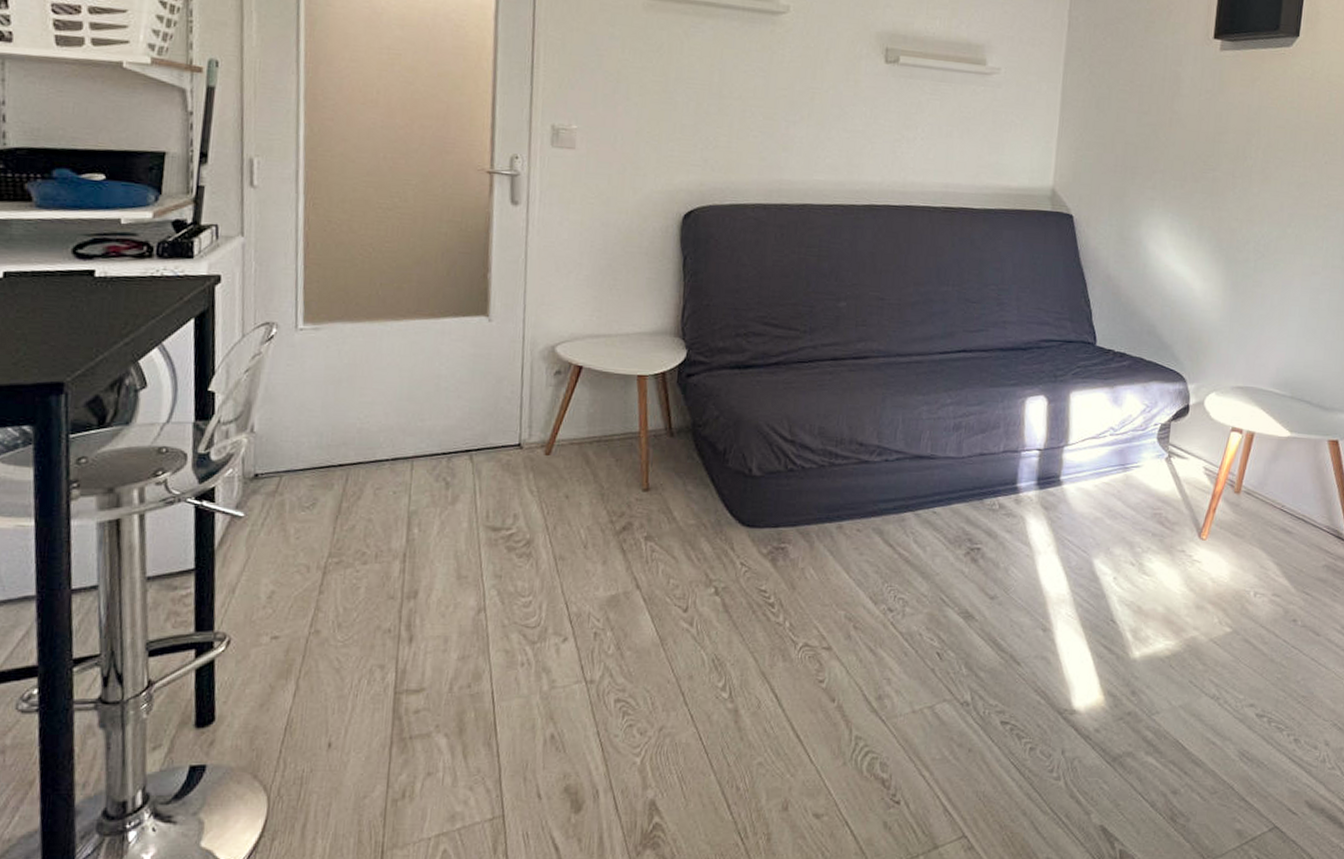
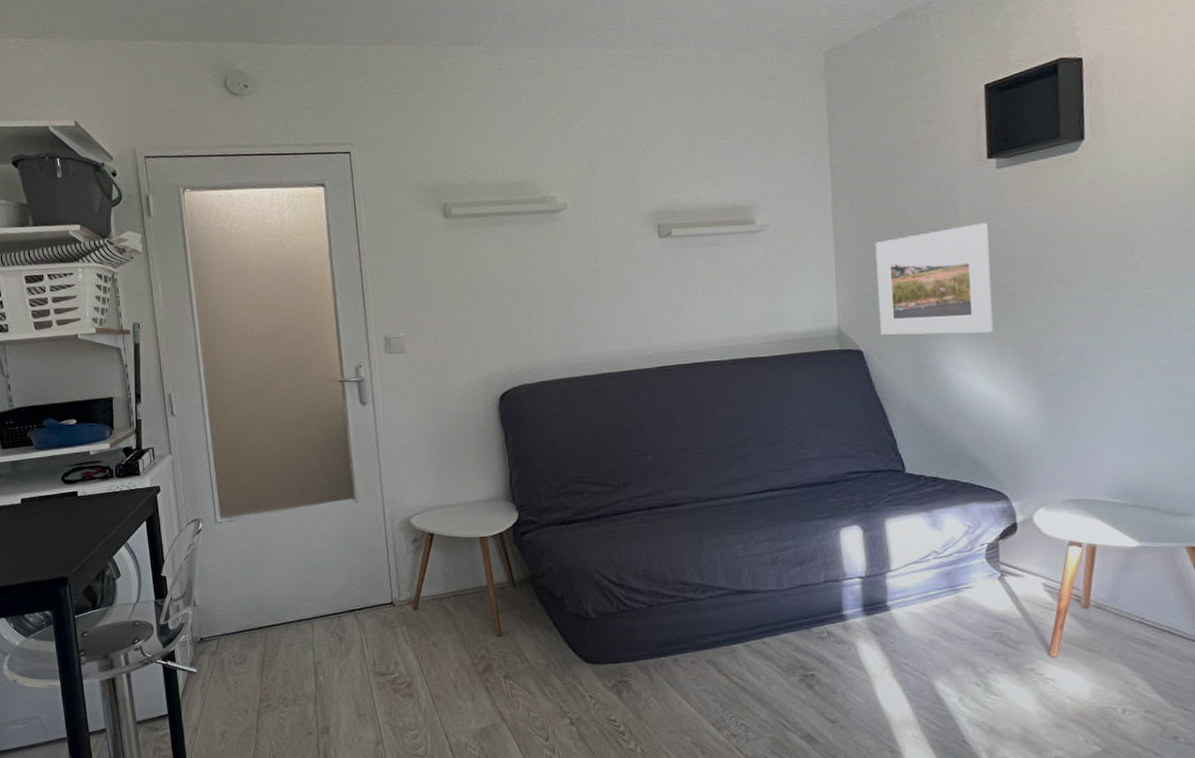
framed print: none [1093,102,1205,213] -> present [875,222,994,335]

